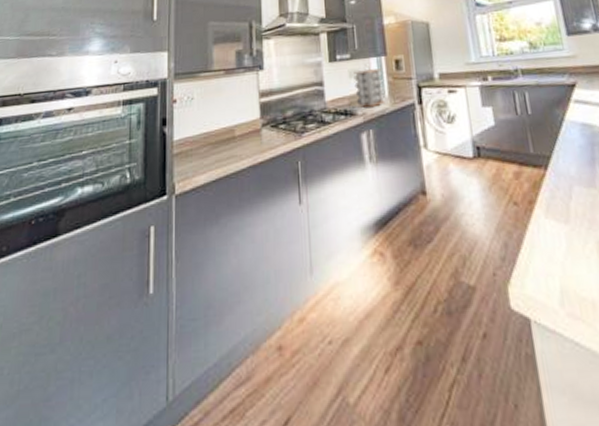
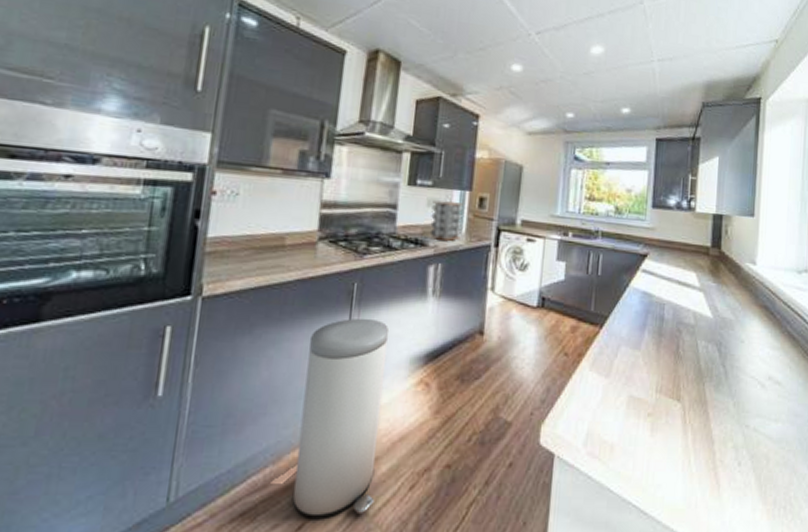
pedal bin: none [267,193,353,414] -> present [292,318,390,520]

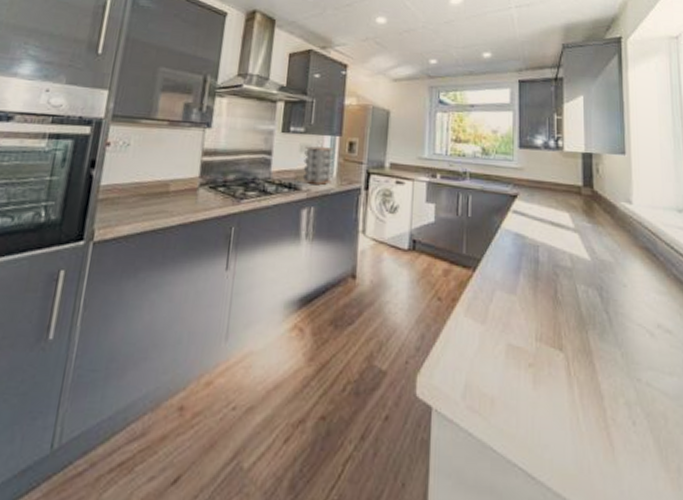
pedal bin: present [292,318,390,520] -> none [168,261,265,473]

